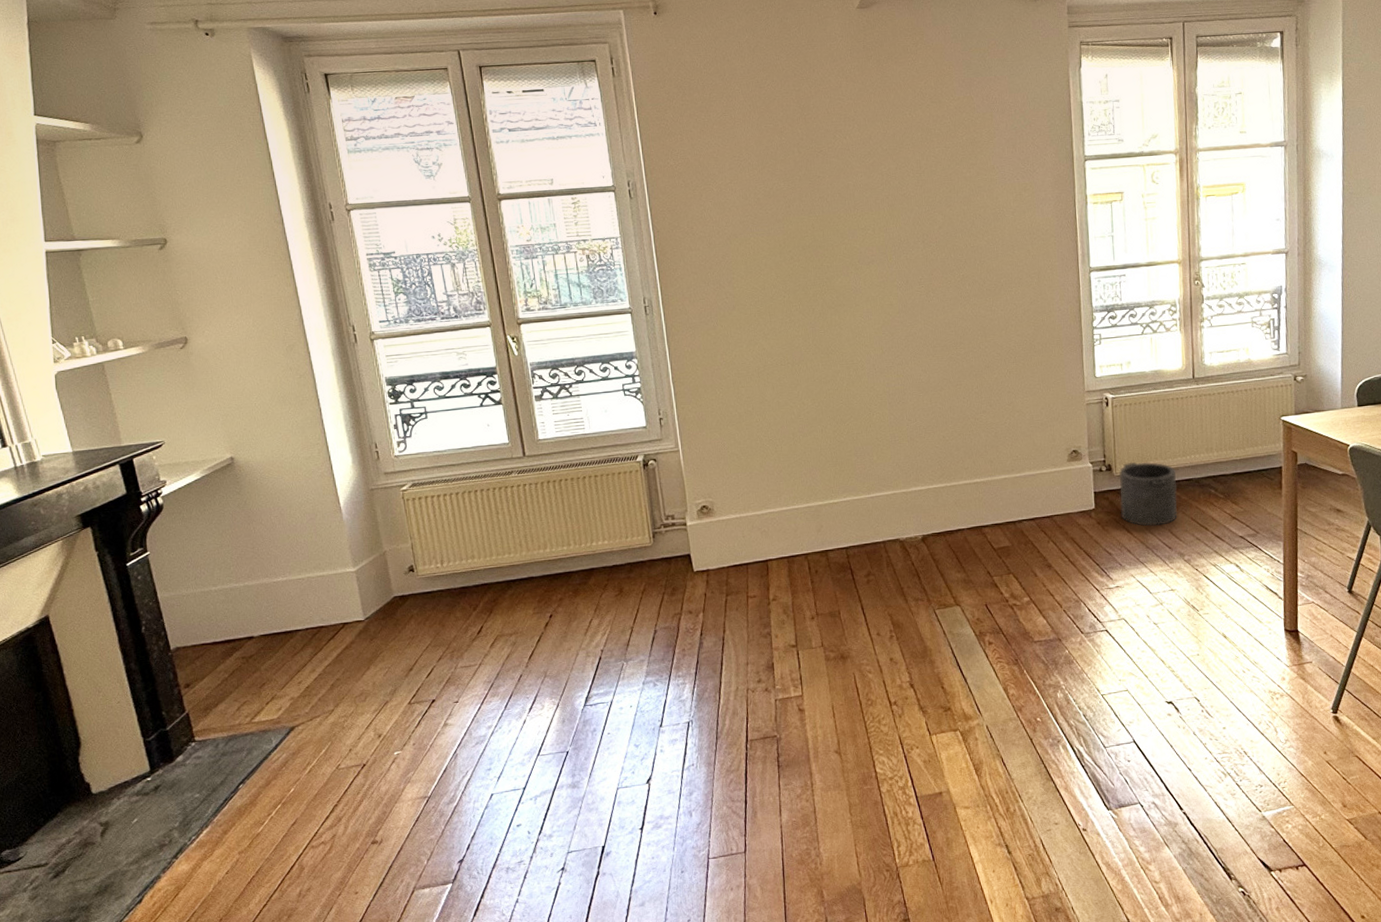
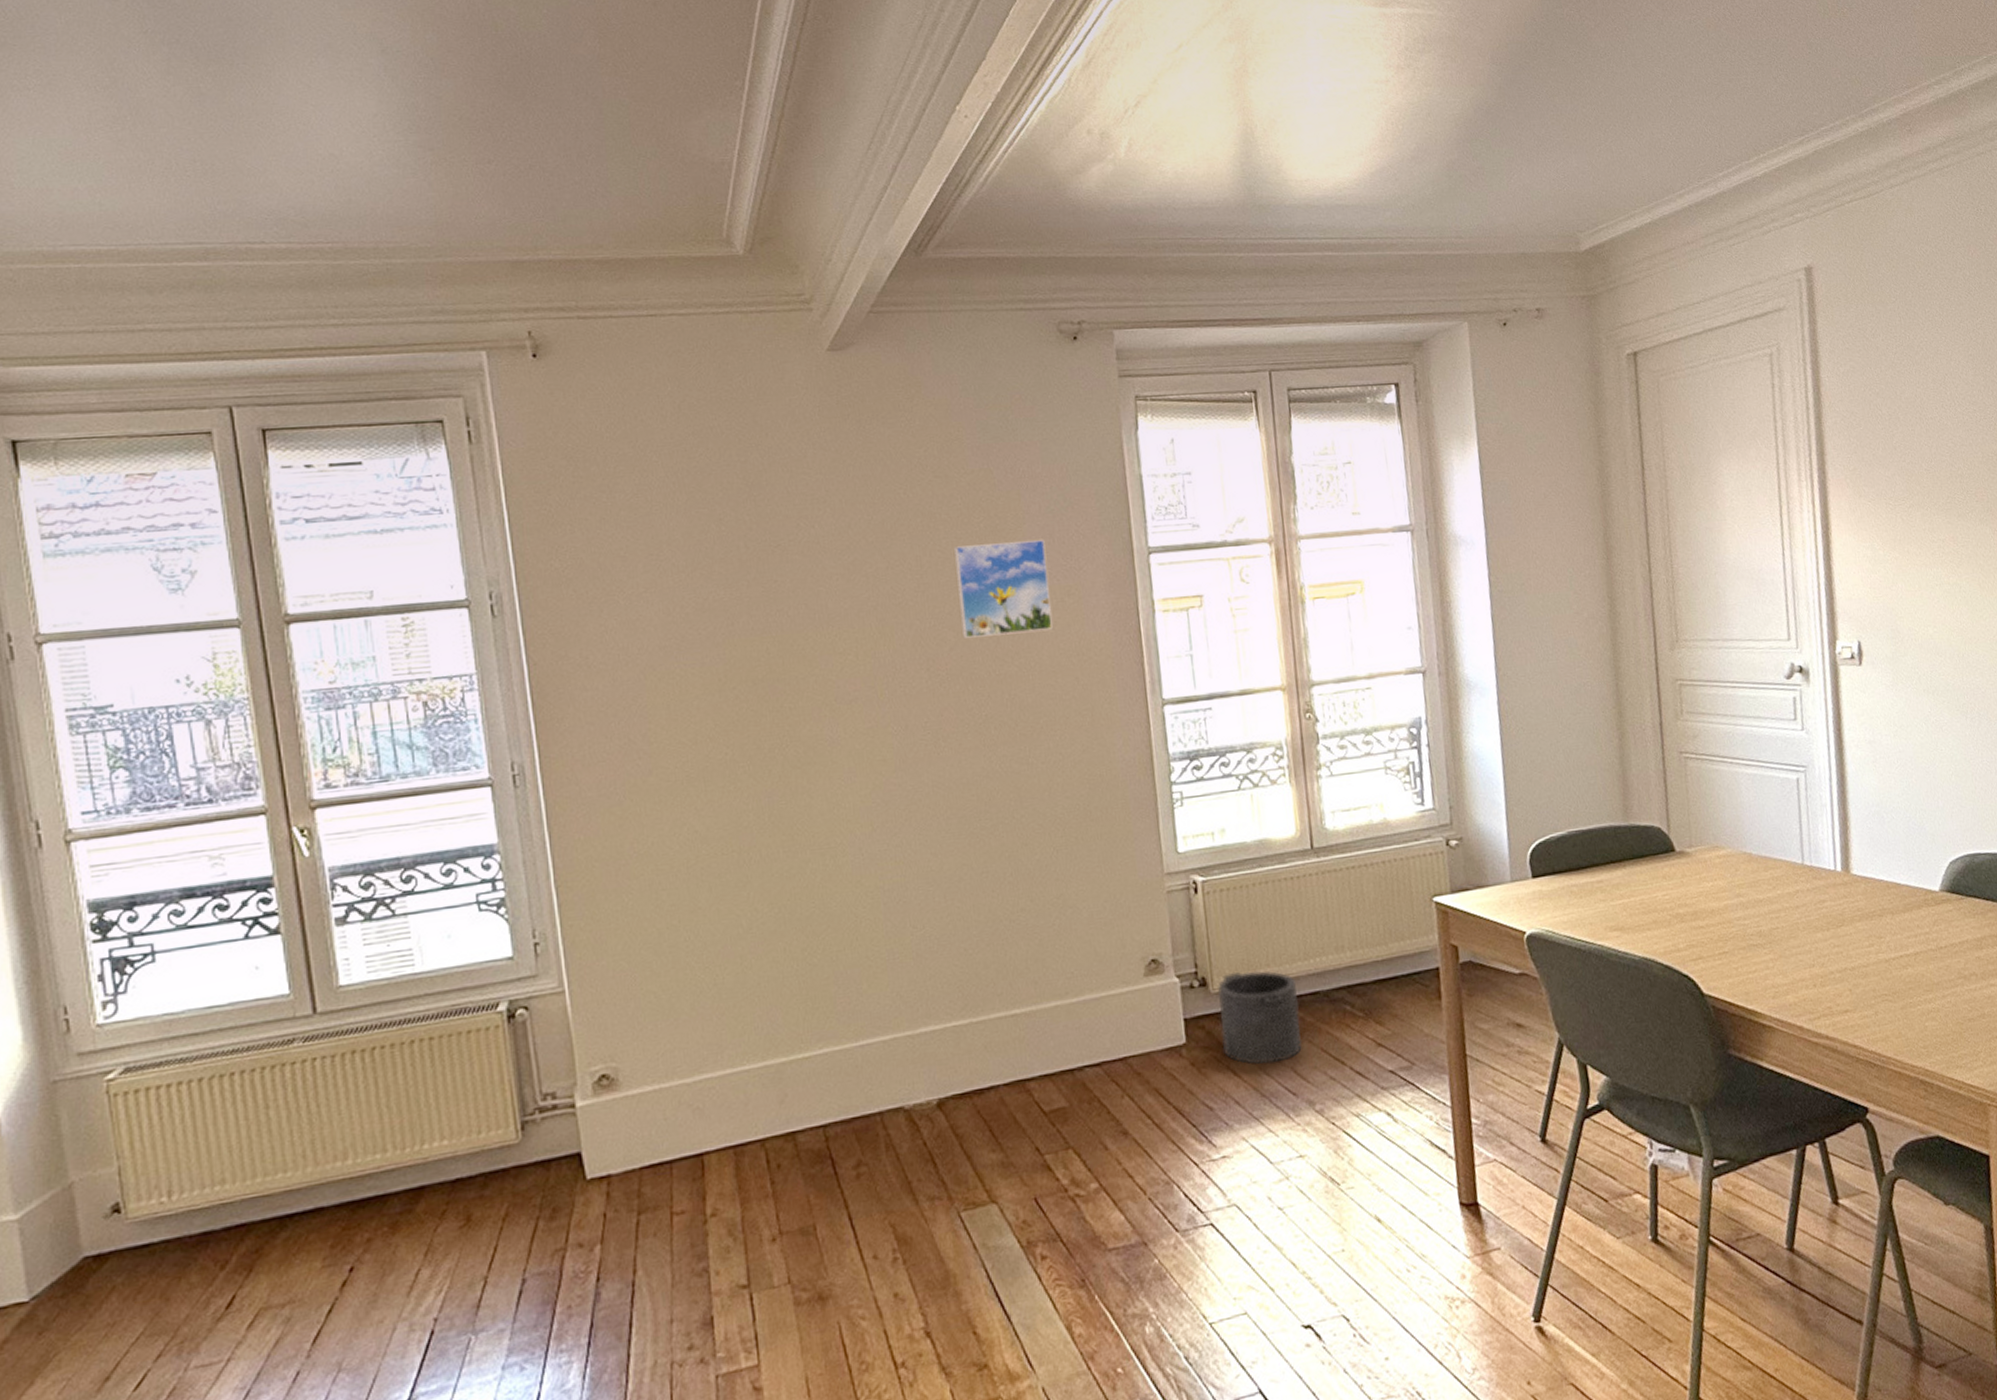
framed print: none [944,148,1013,220] -> present [954,538,1054,638]

